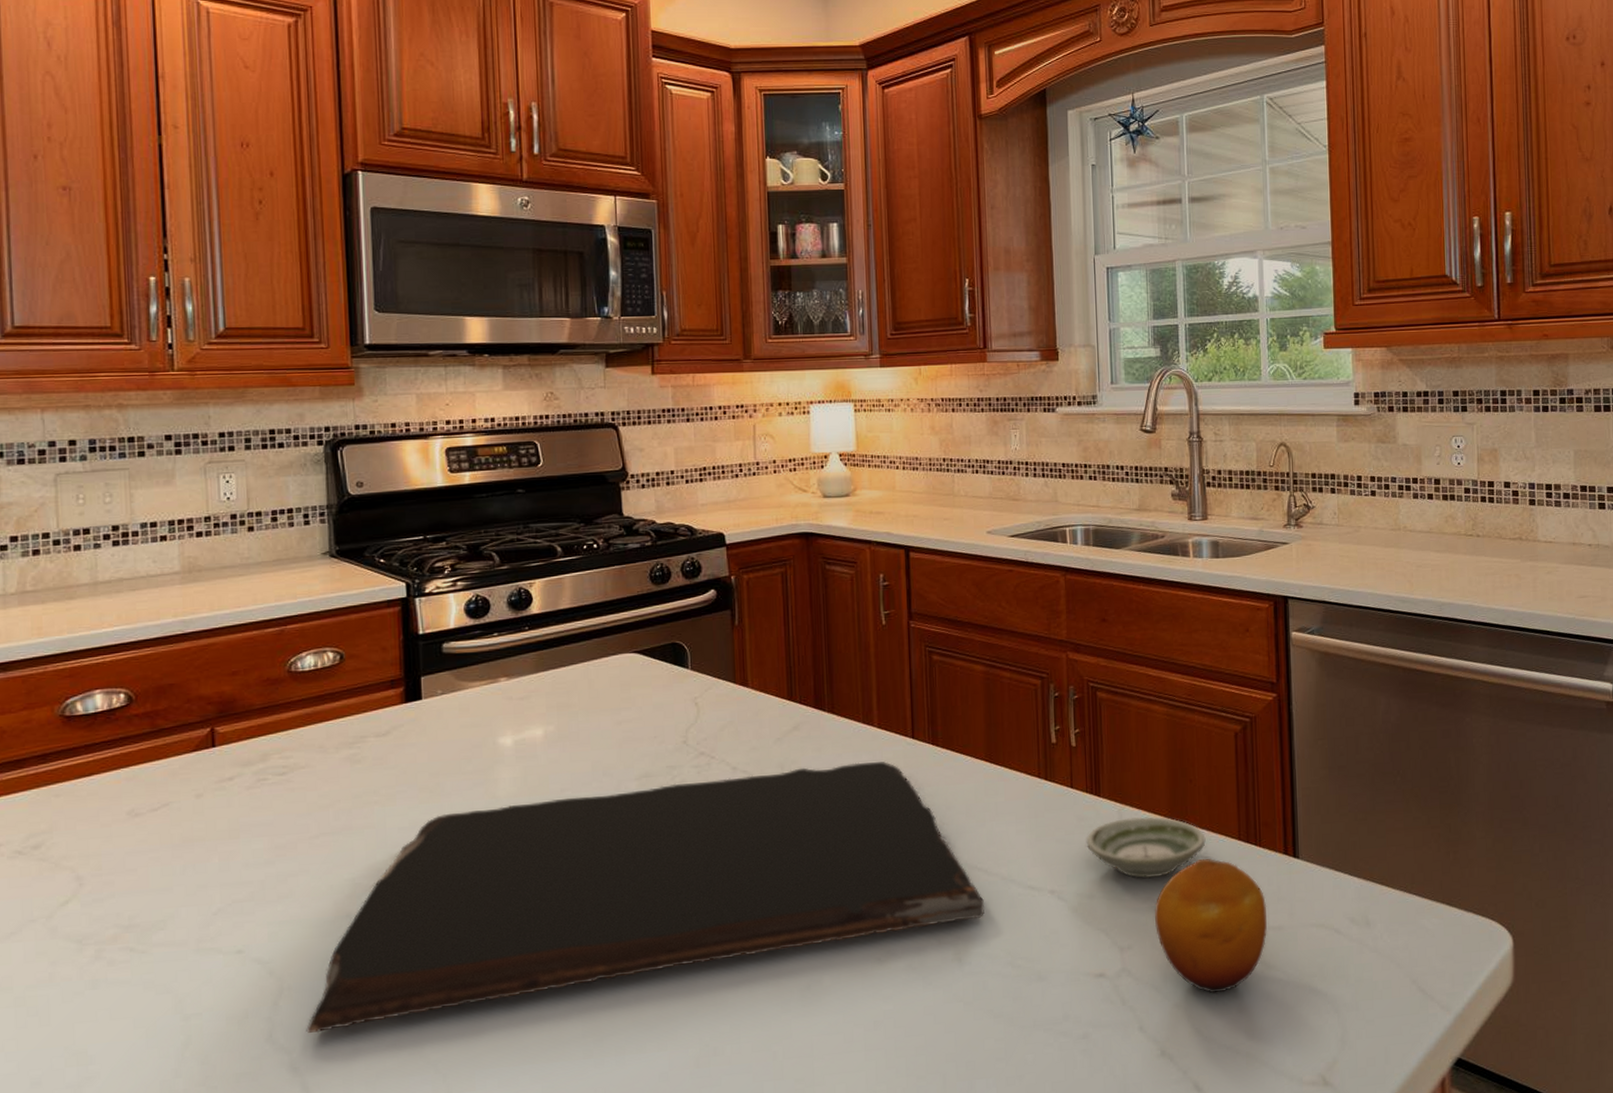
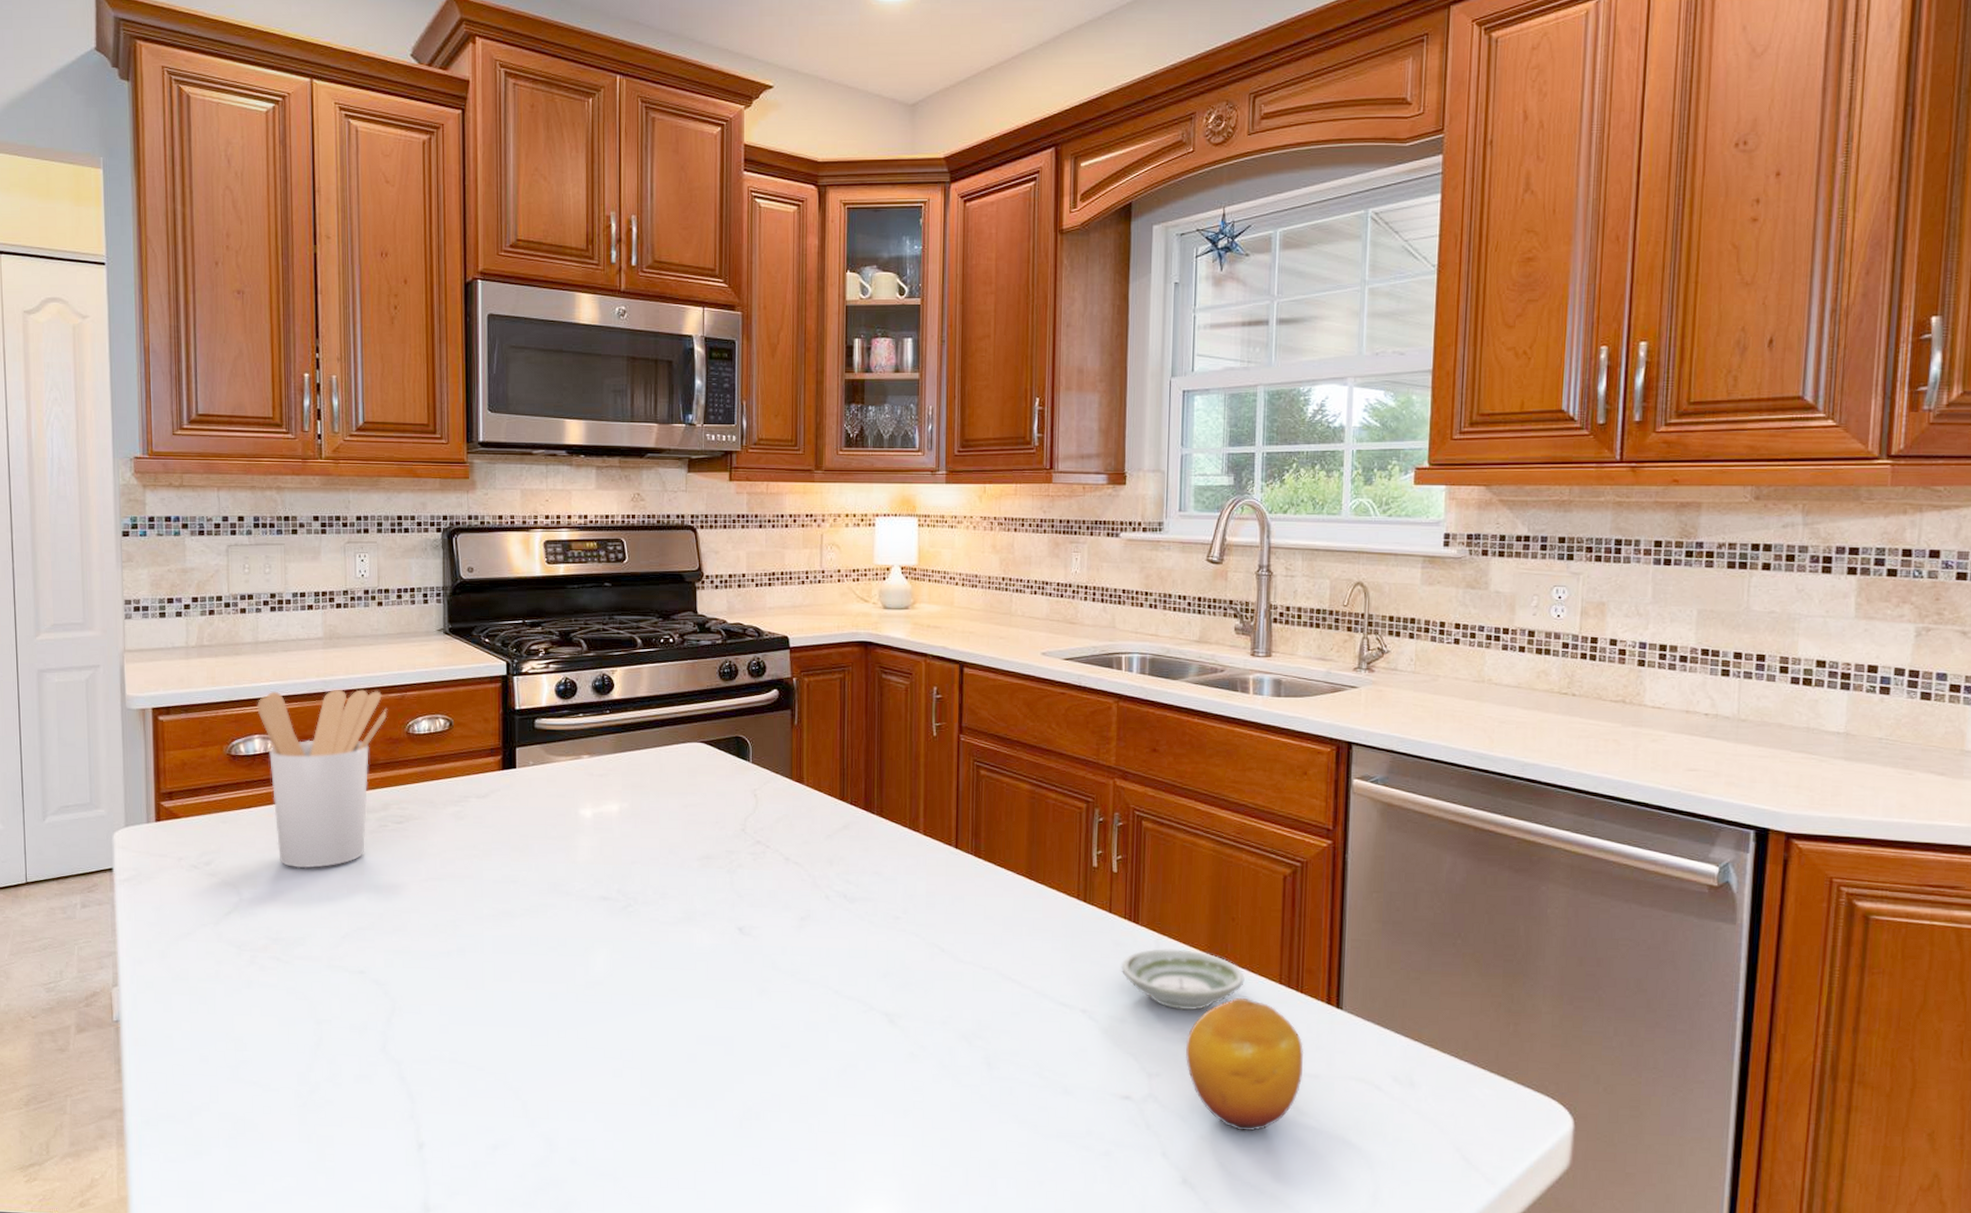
utensil holder: none [97,627,264,840] -> present [257,689,388,869]
cutting board: present [306,762,984,1033] -> none [412,865,1016,1051]

